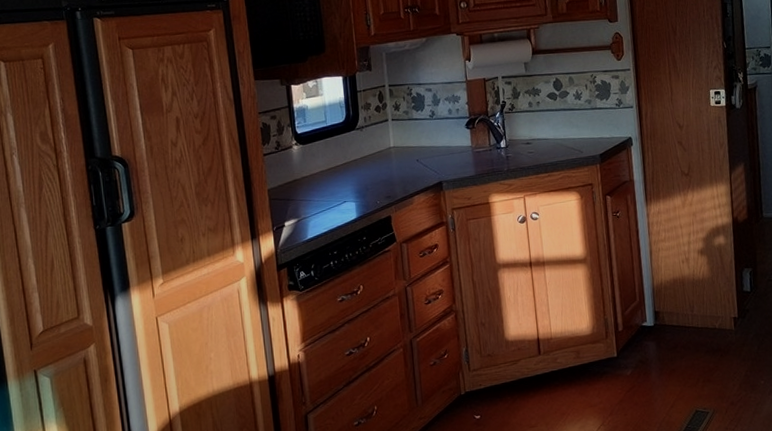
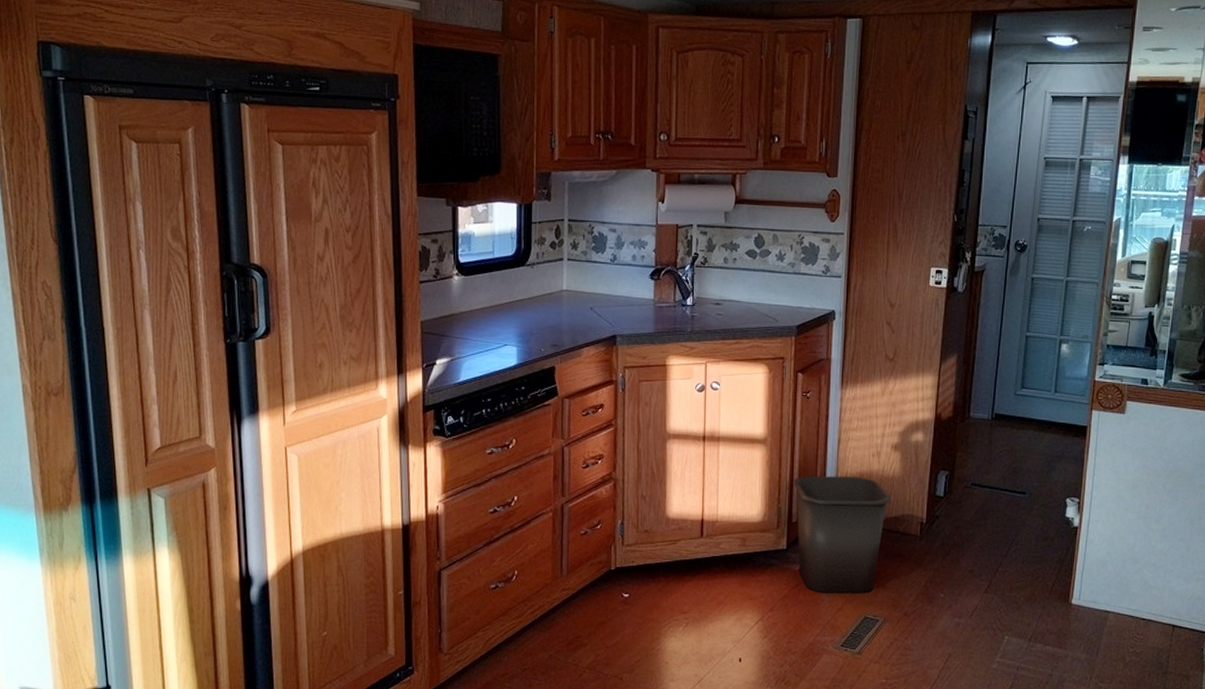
waste bin: none [615,282,703,394] -> present [793,476,890,594]

